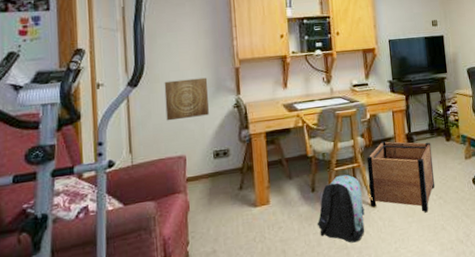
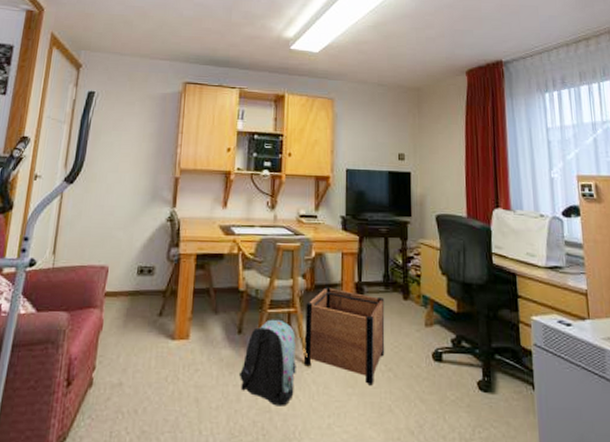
wall art: present [164,77,209,121] -> none [95,182,145,226]

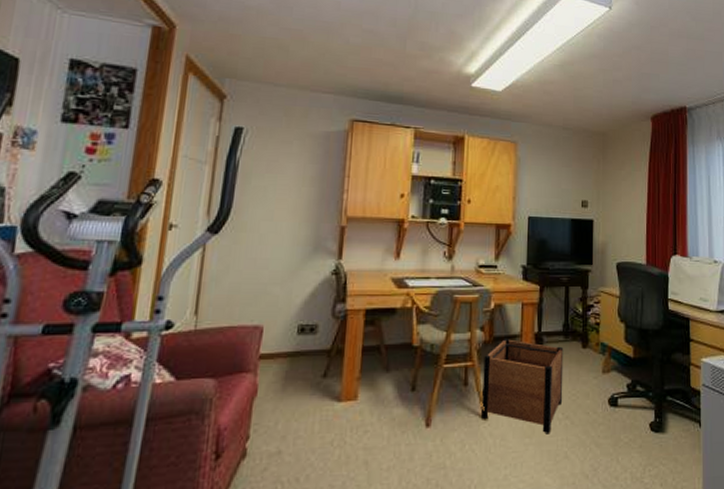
backpack: present [238,319,296,406] -> none [411,374,473,462]

